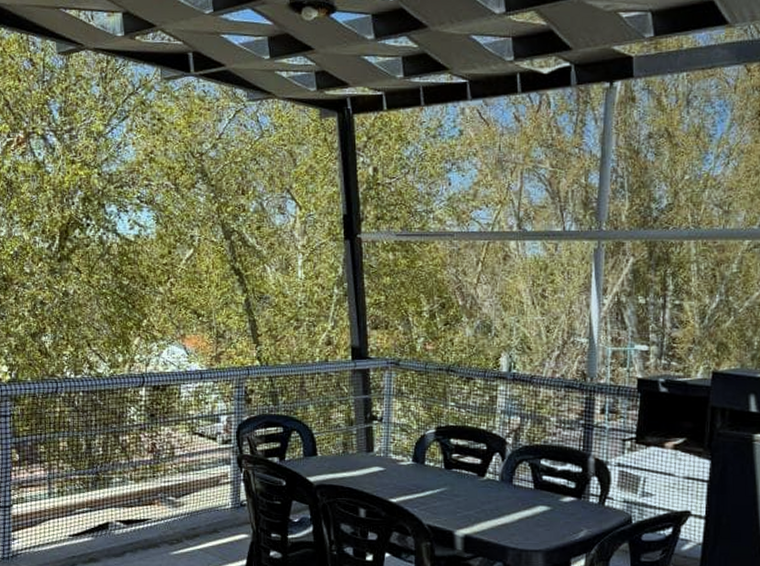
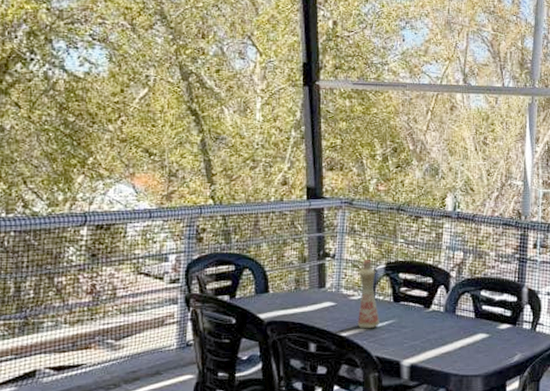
bottle: none [408,422,430,496] -> present [357,258,380,329]

